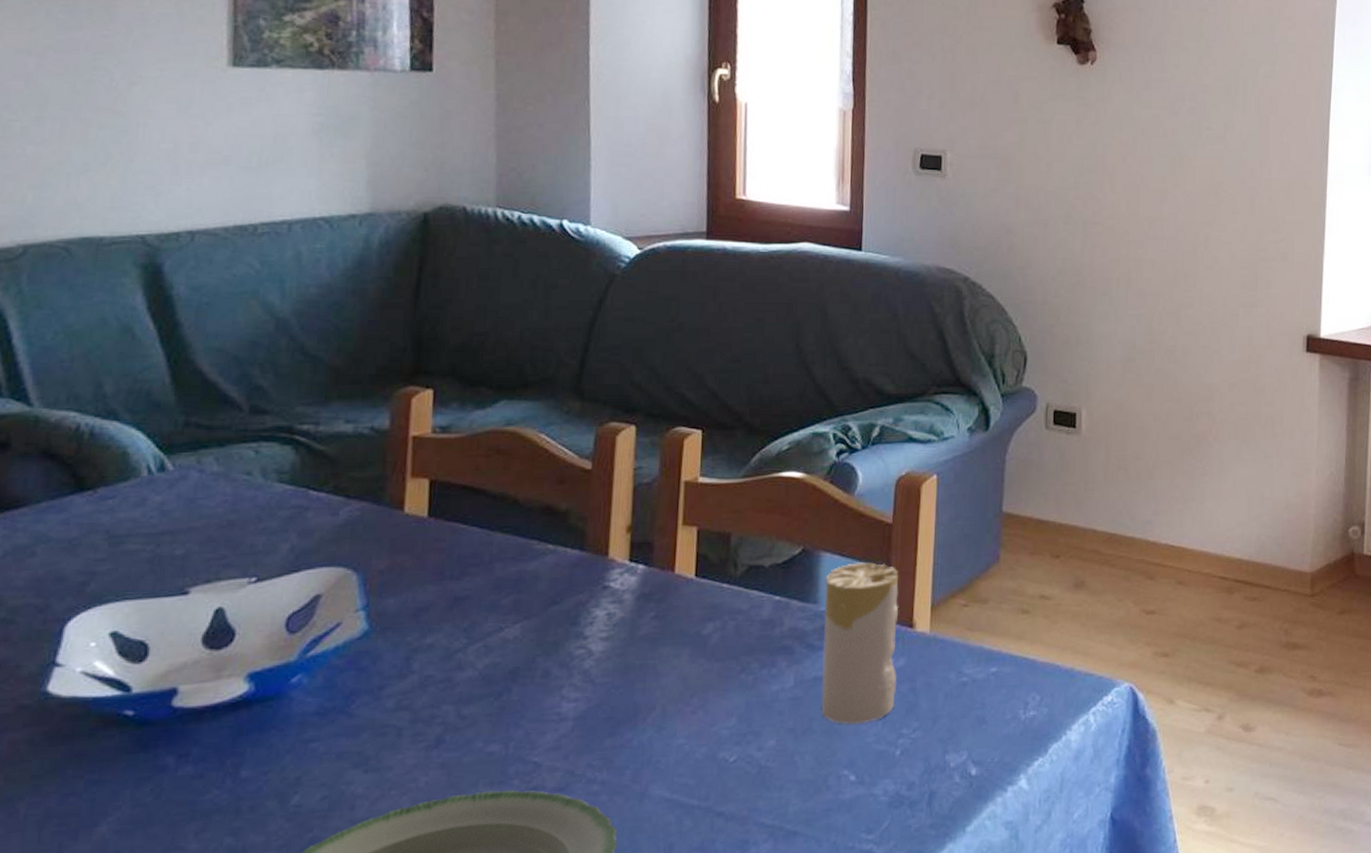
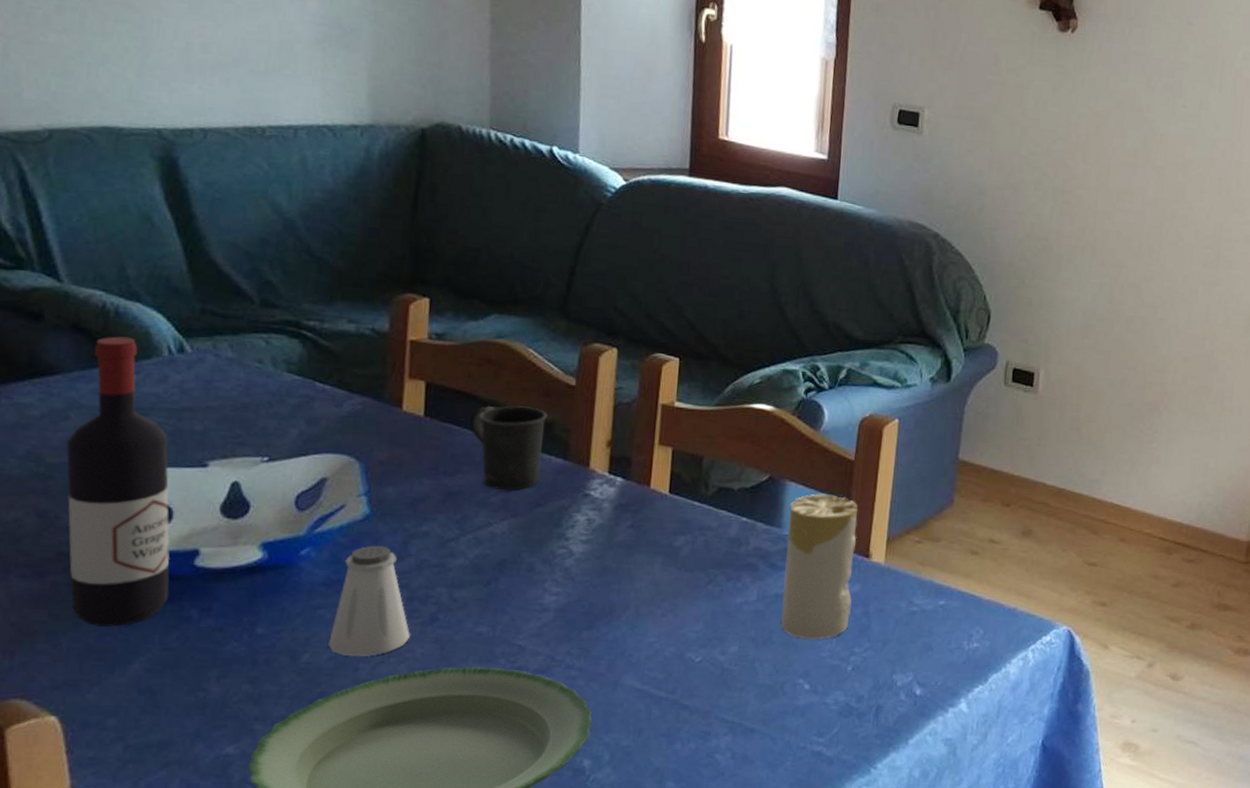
wine bottle: none [30,459,146,787] -> present [66,336,170,627]
saltshaker: none [322,664,413,793] -> present [329,545,410,656]
mug: none [476,497,562,591] -> present [468,405,547,491]

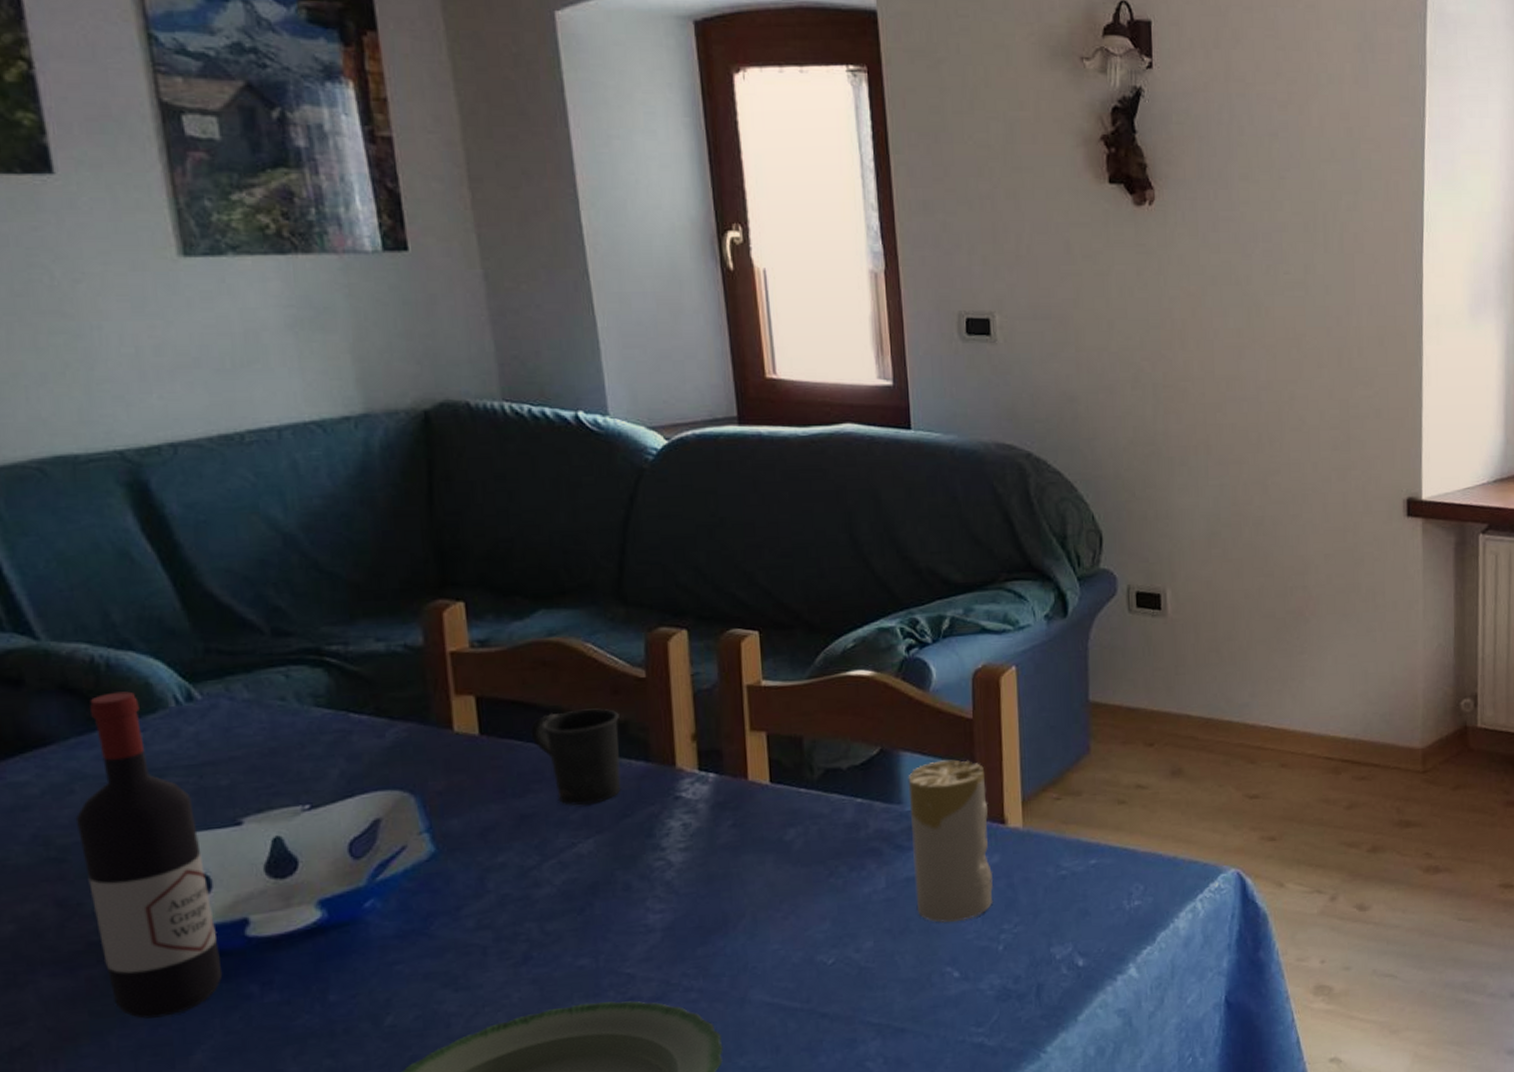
saltshaker: present [329,545,410,656] -> none [412,885,503,1012]

